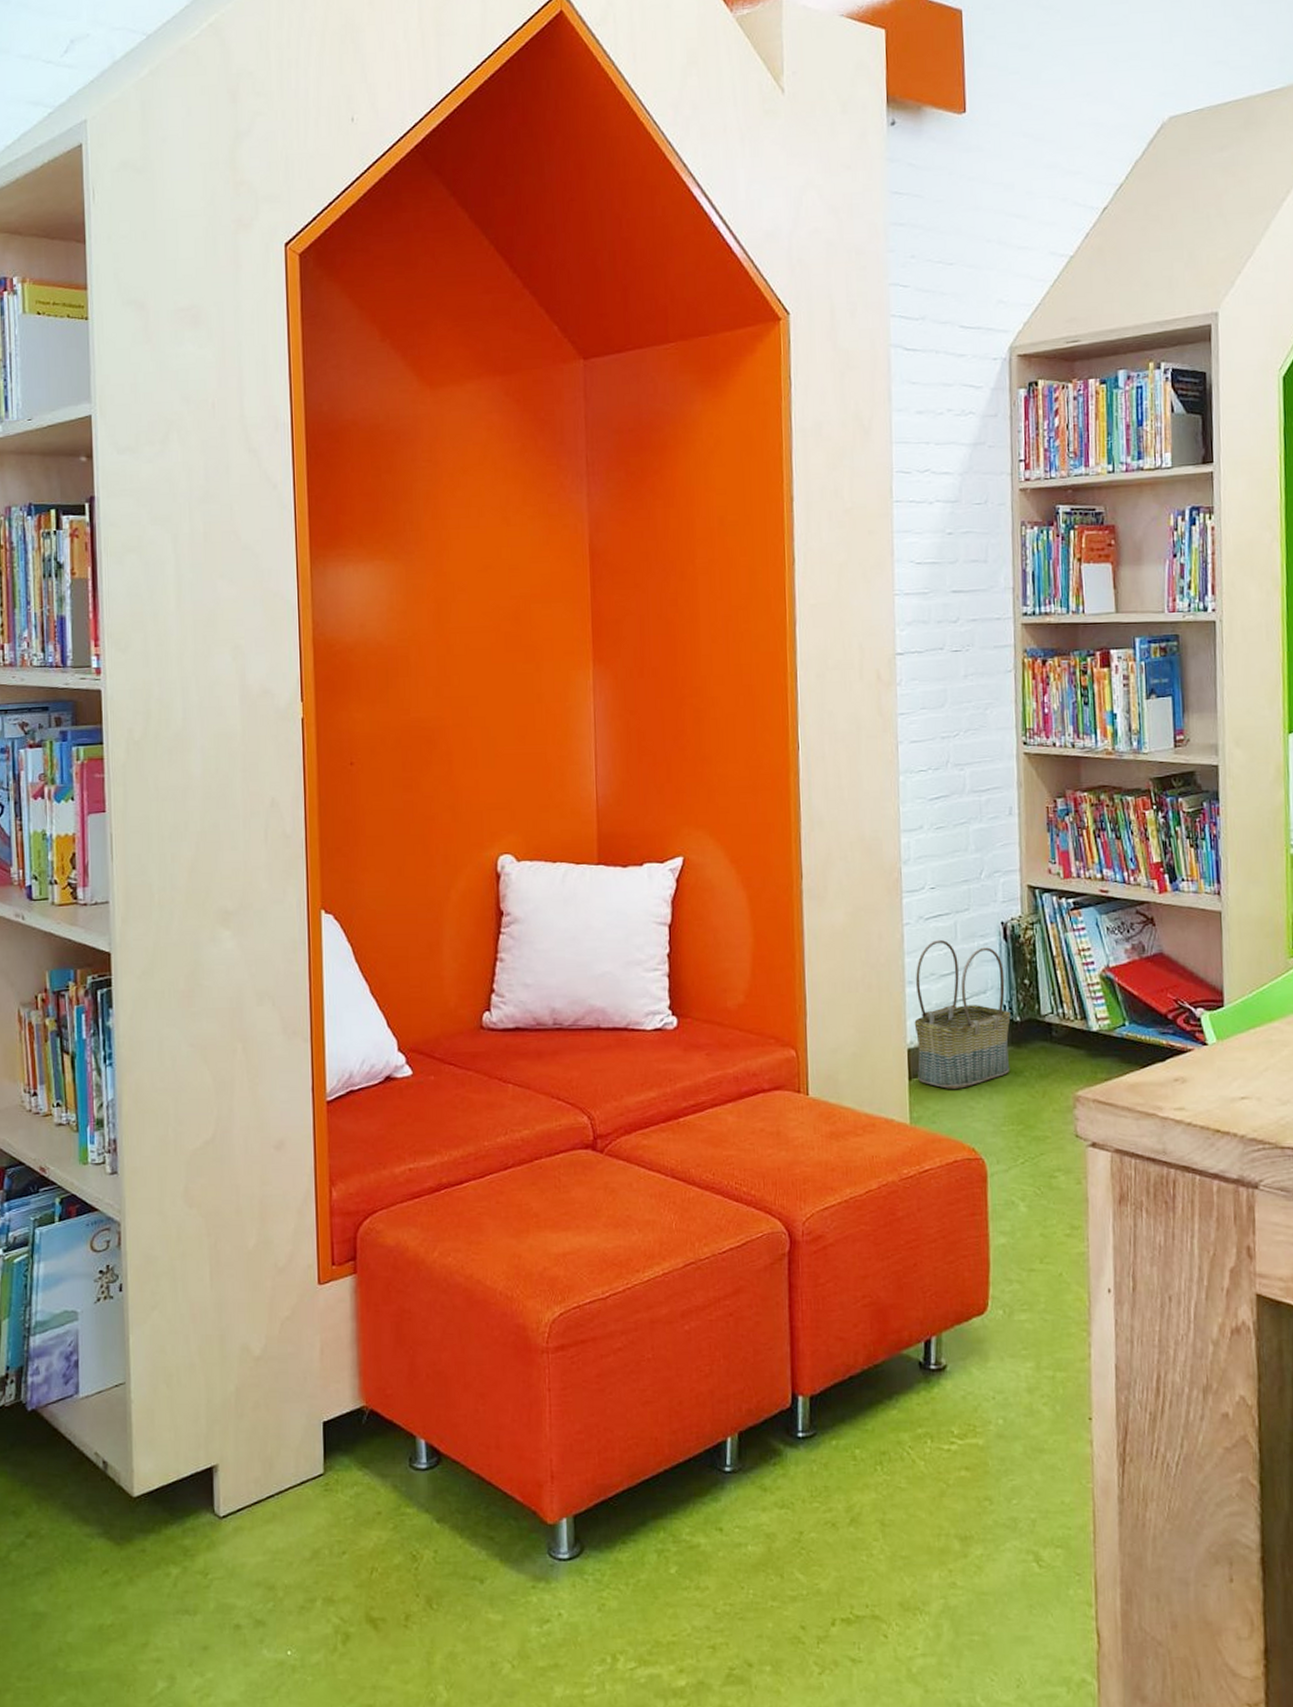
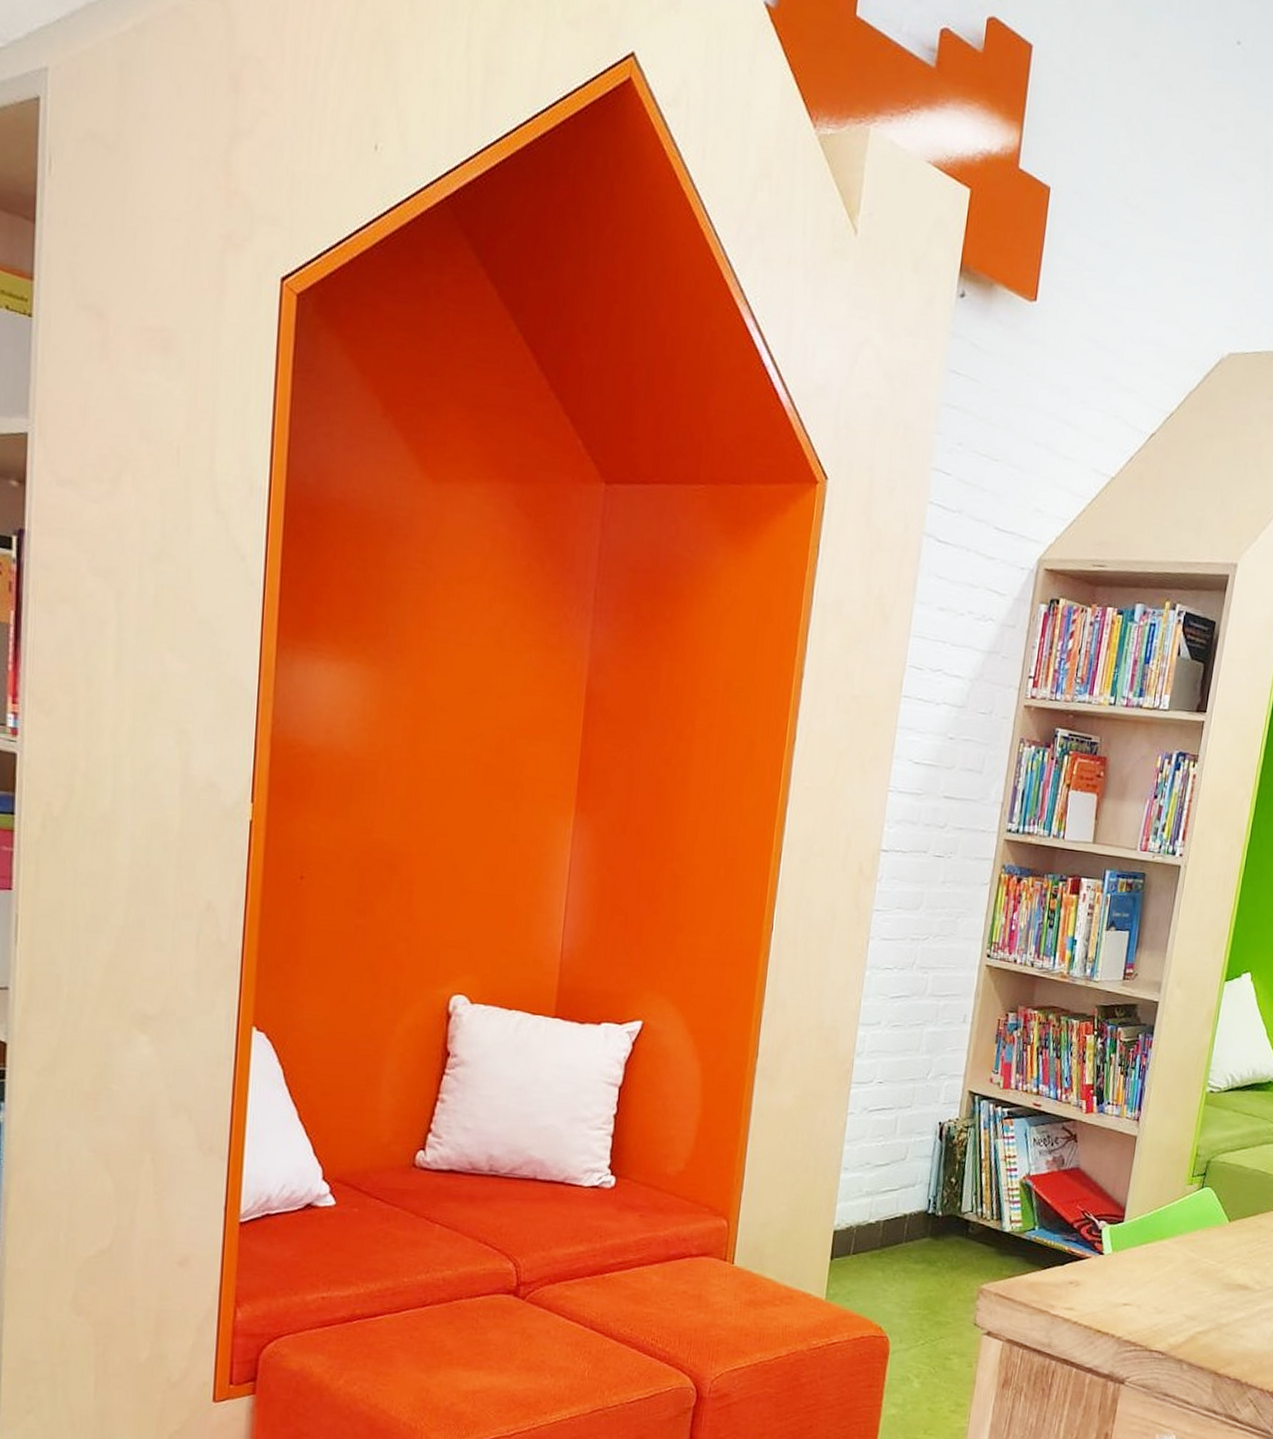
basket: present [914,939,1011,1089] -> none [839,1131,935,1272]

